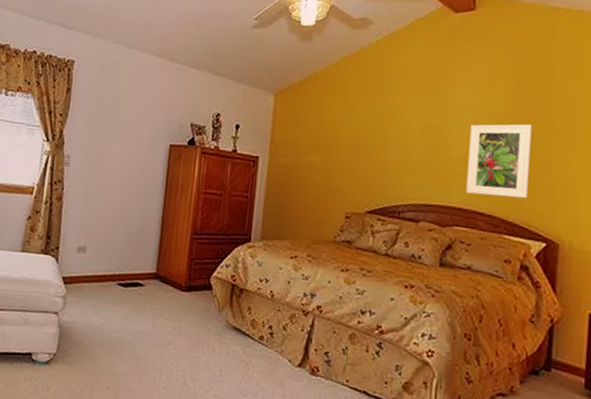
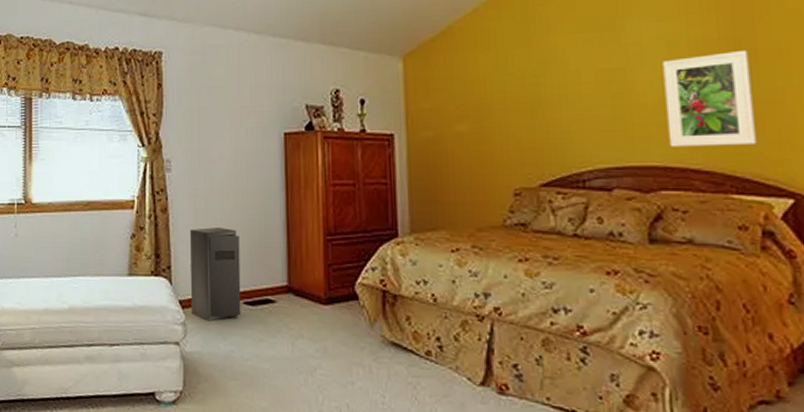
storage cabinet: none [72,217,121,297] -> present [190,228,241,322]

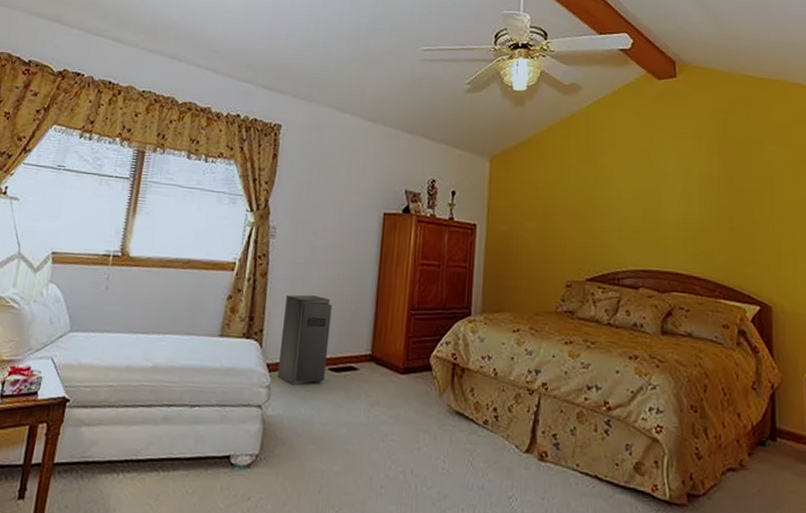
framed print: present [662,51,756,147] -> none [680,187,738,261]

